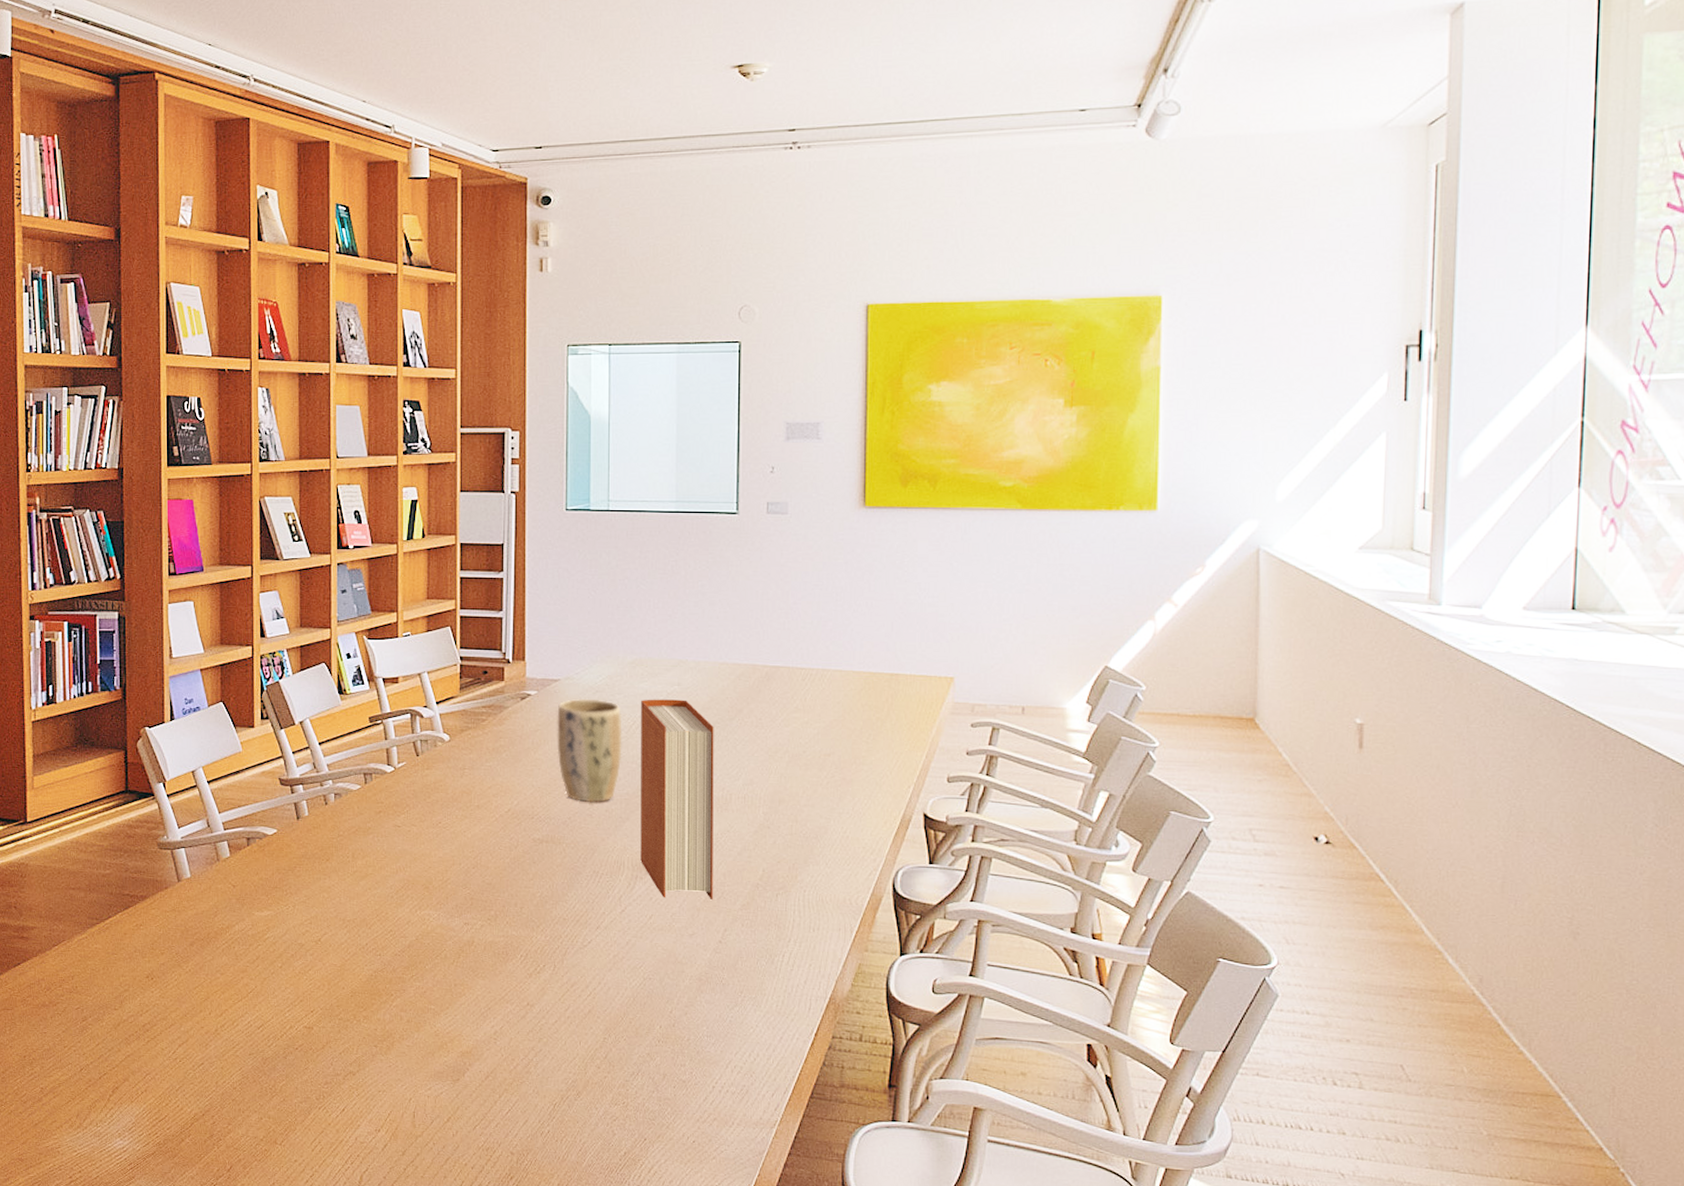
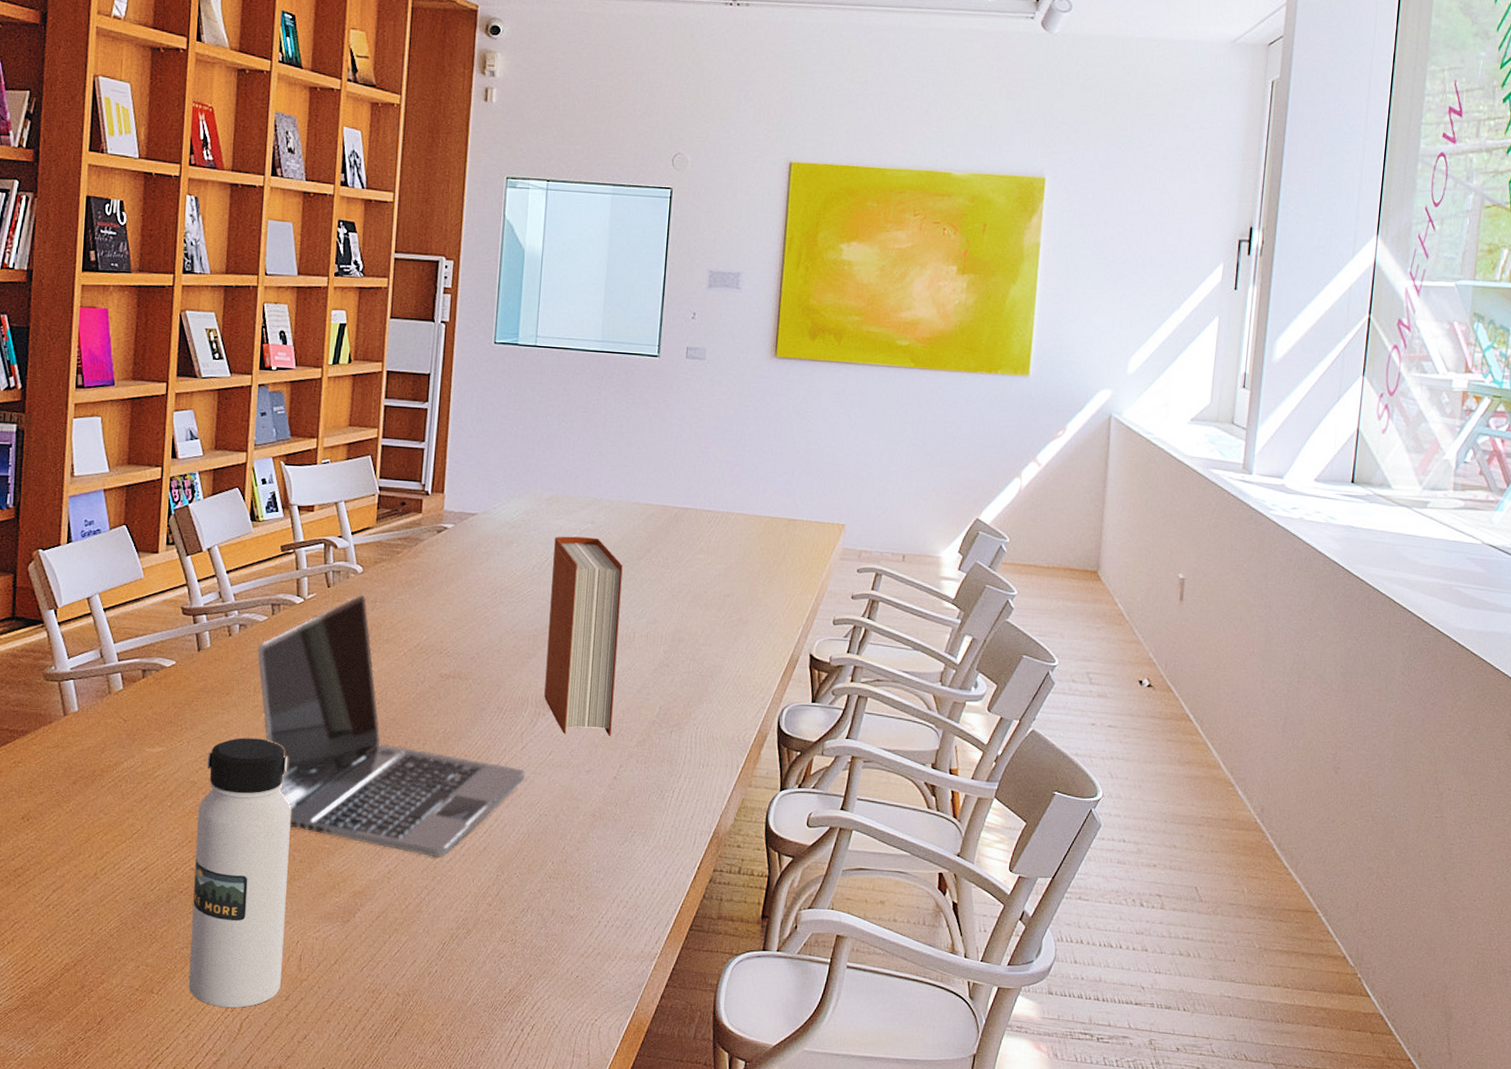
water bottle: none [308,902,398,1161] -> present [188,738,292,1008]
laptop: none [353,763,626,1020] -> present [257,595,526,858]
plant pot: present [557,699,622,802] -> none [470,534,535,638]

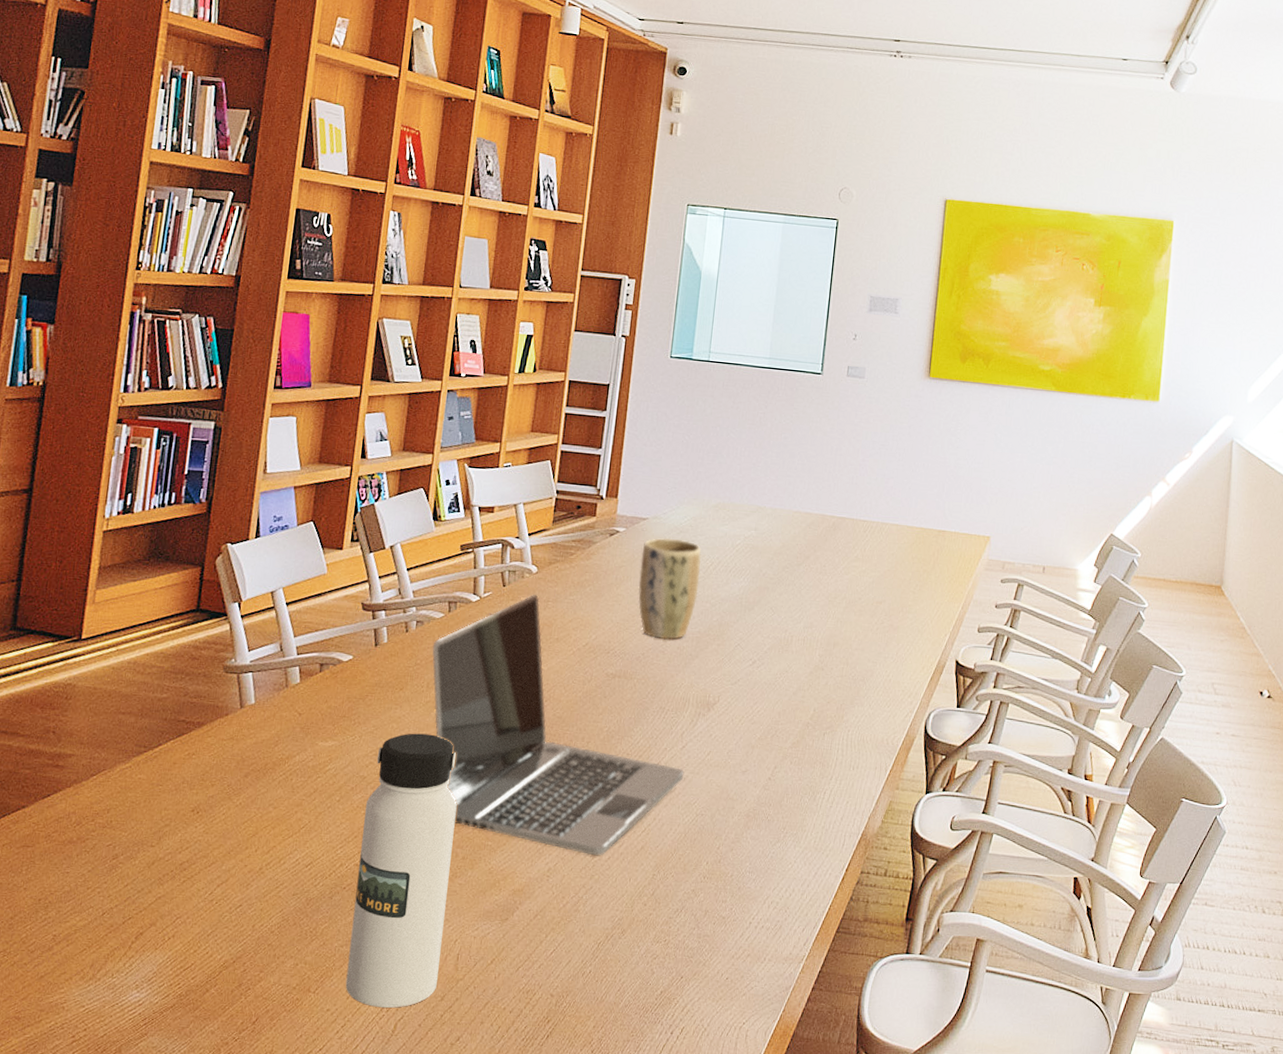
plant pot: none [470,534,535,638] -> present [638,538,702,639]
book: present [544,536,623,736] -> none [705,542,783,737]

